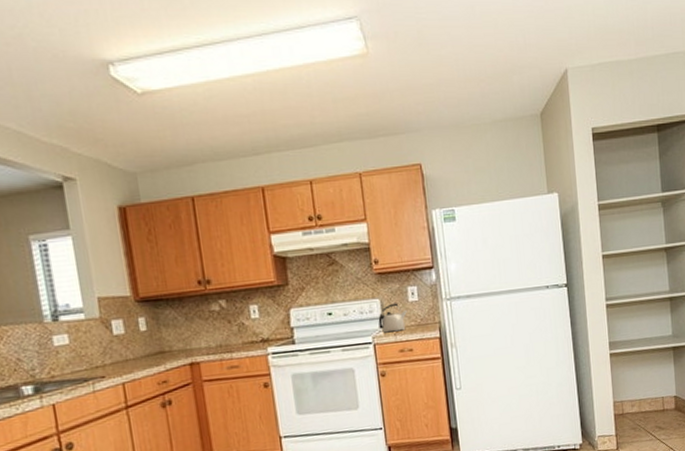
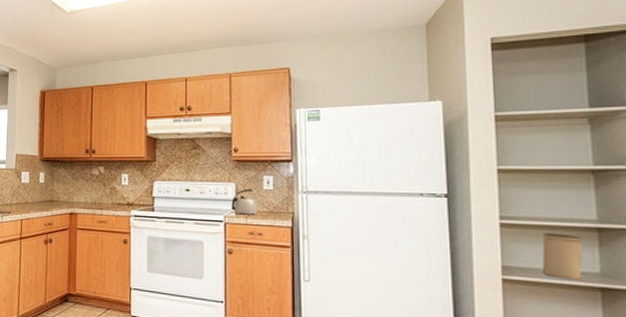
canister: none [635,306,661,345] -> present [542,233,583,280]

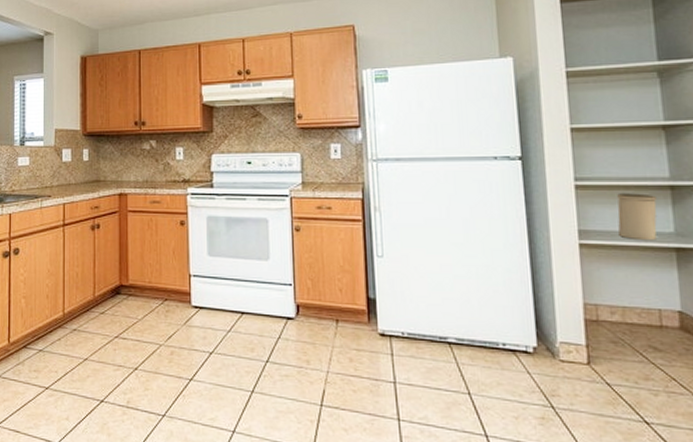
kettle: present [231,189,262,215] -> none [297,159,329,188]

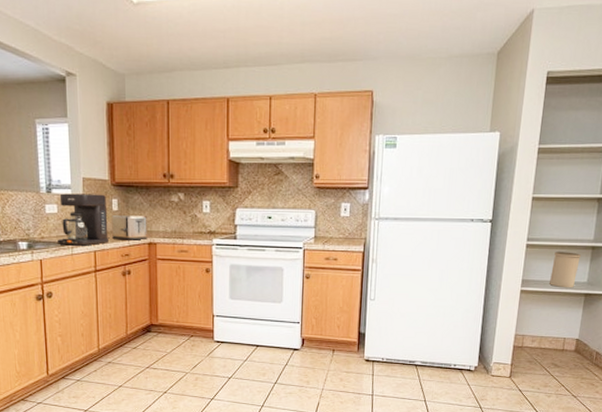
coffee maker: none [28,144,78,199] -> present [58,193,109,246]
toaster: none [81,164,118,192] -> present [110,214,147,241]

